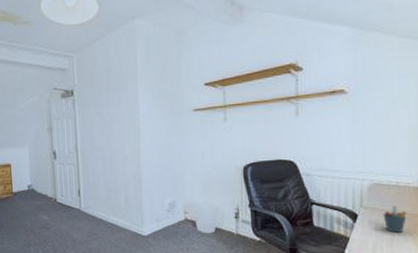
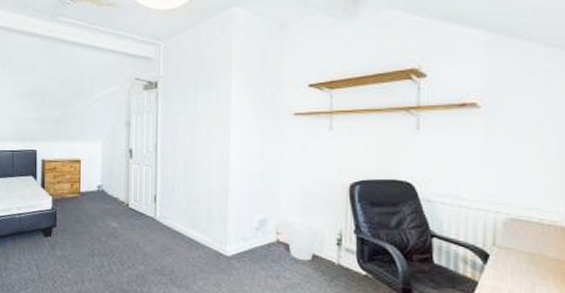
pen holder: present [383,205,407,233] -> none [521,247,552,282]

